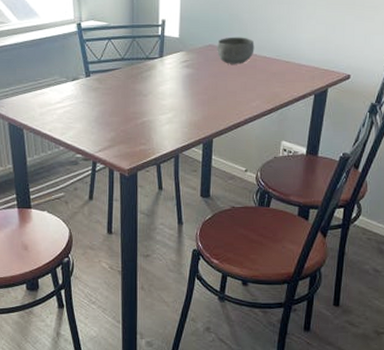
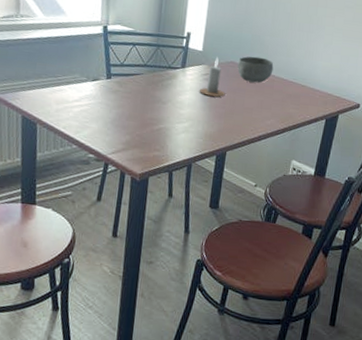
candle: none [179,42,207,83] -> present [199,57,226,97]

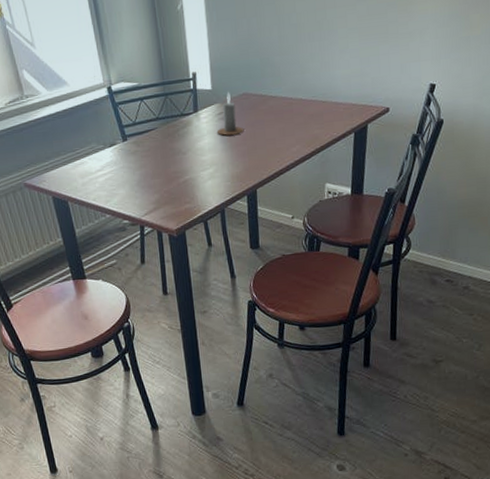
bowl: present [237,56,274,83] -> none [251,81,290,112]

